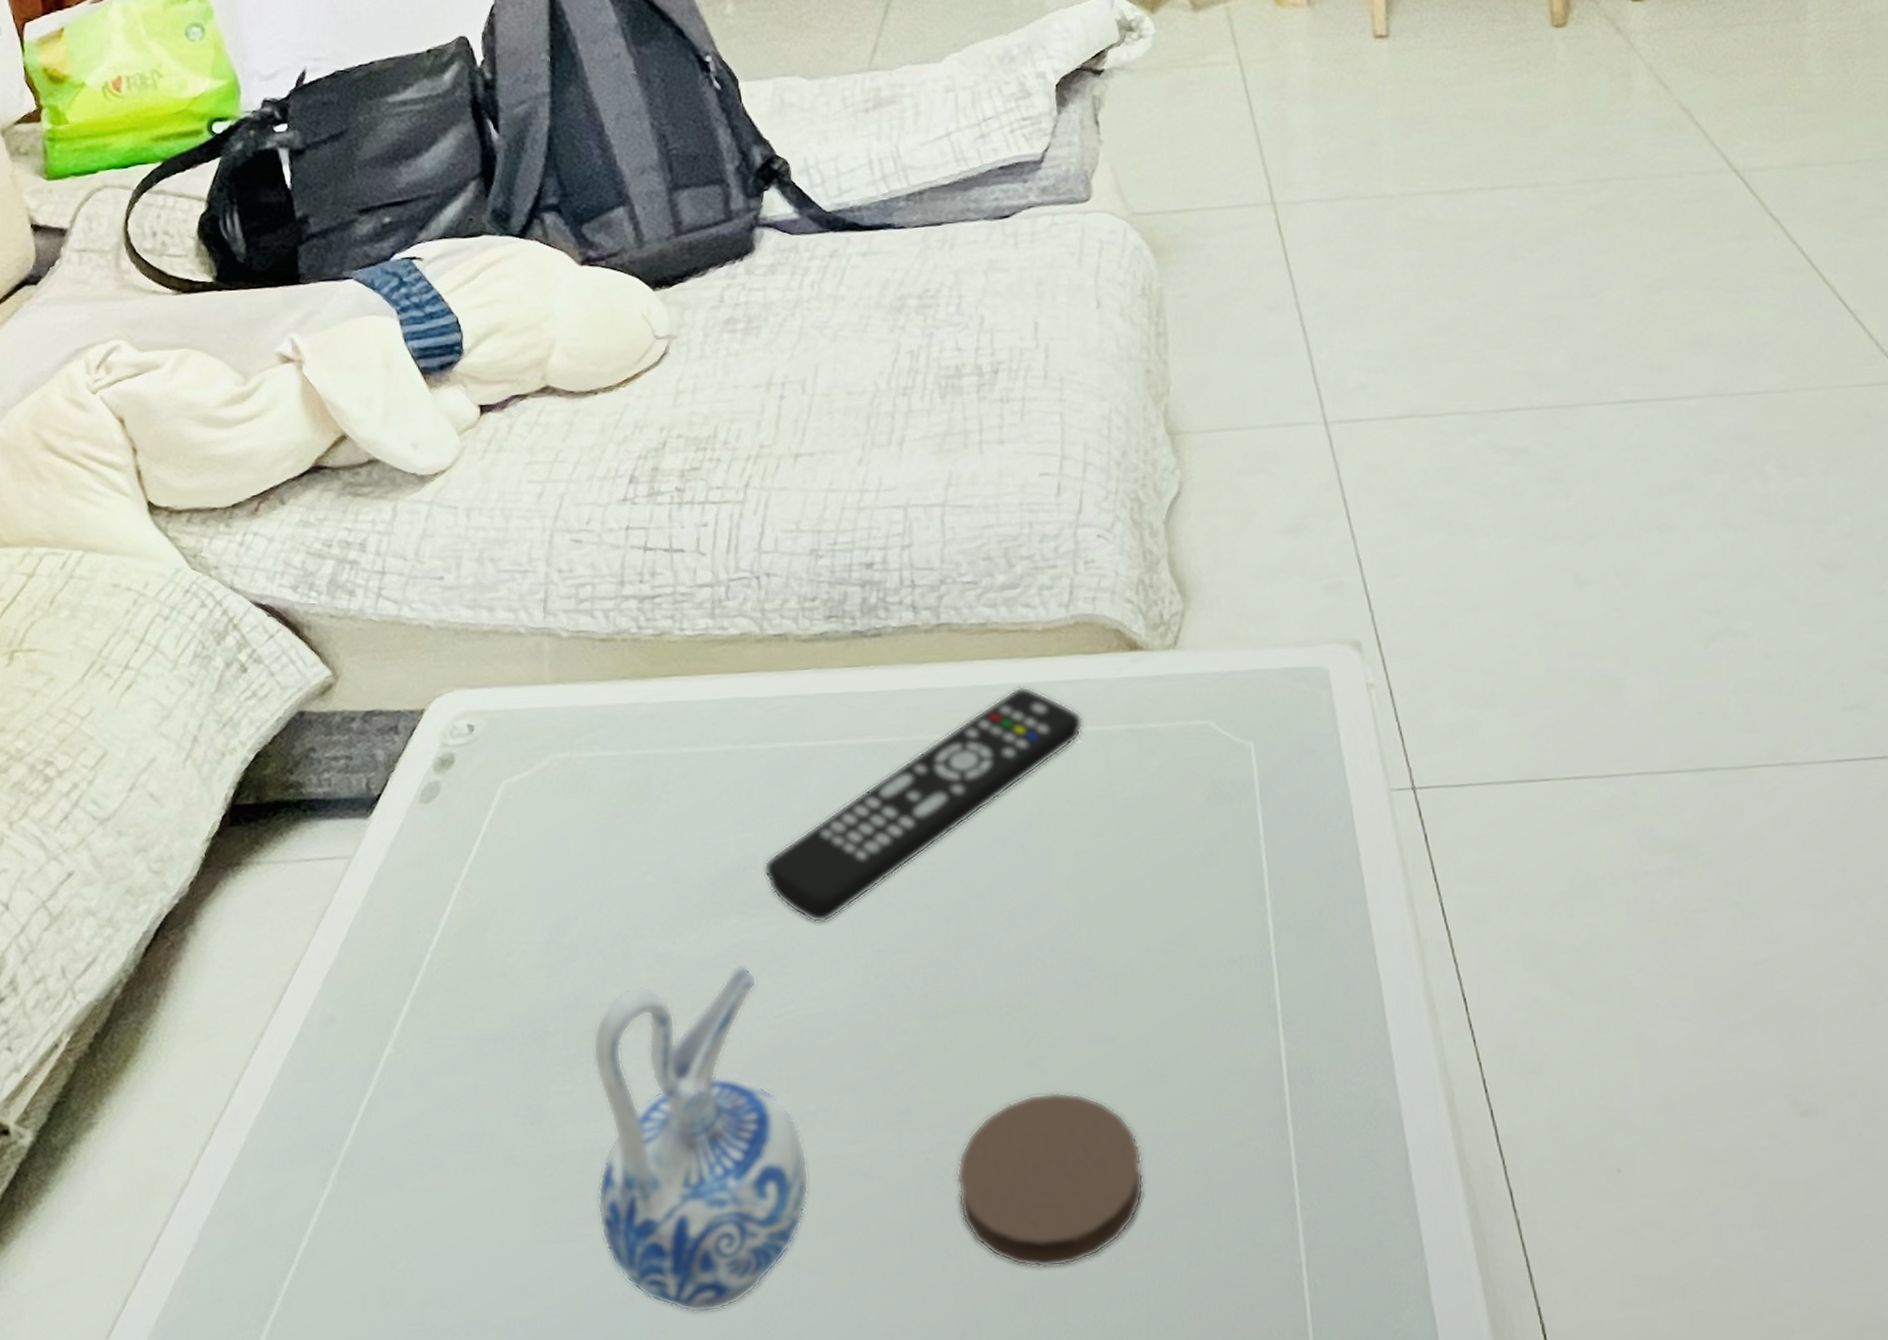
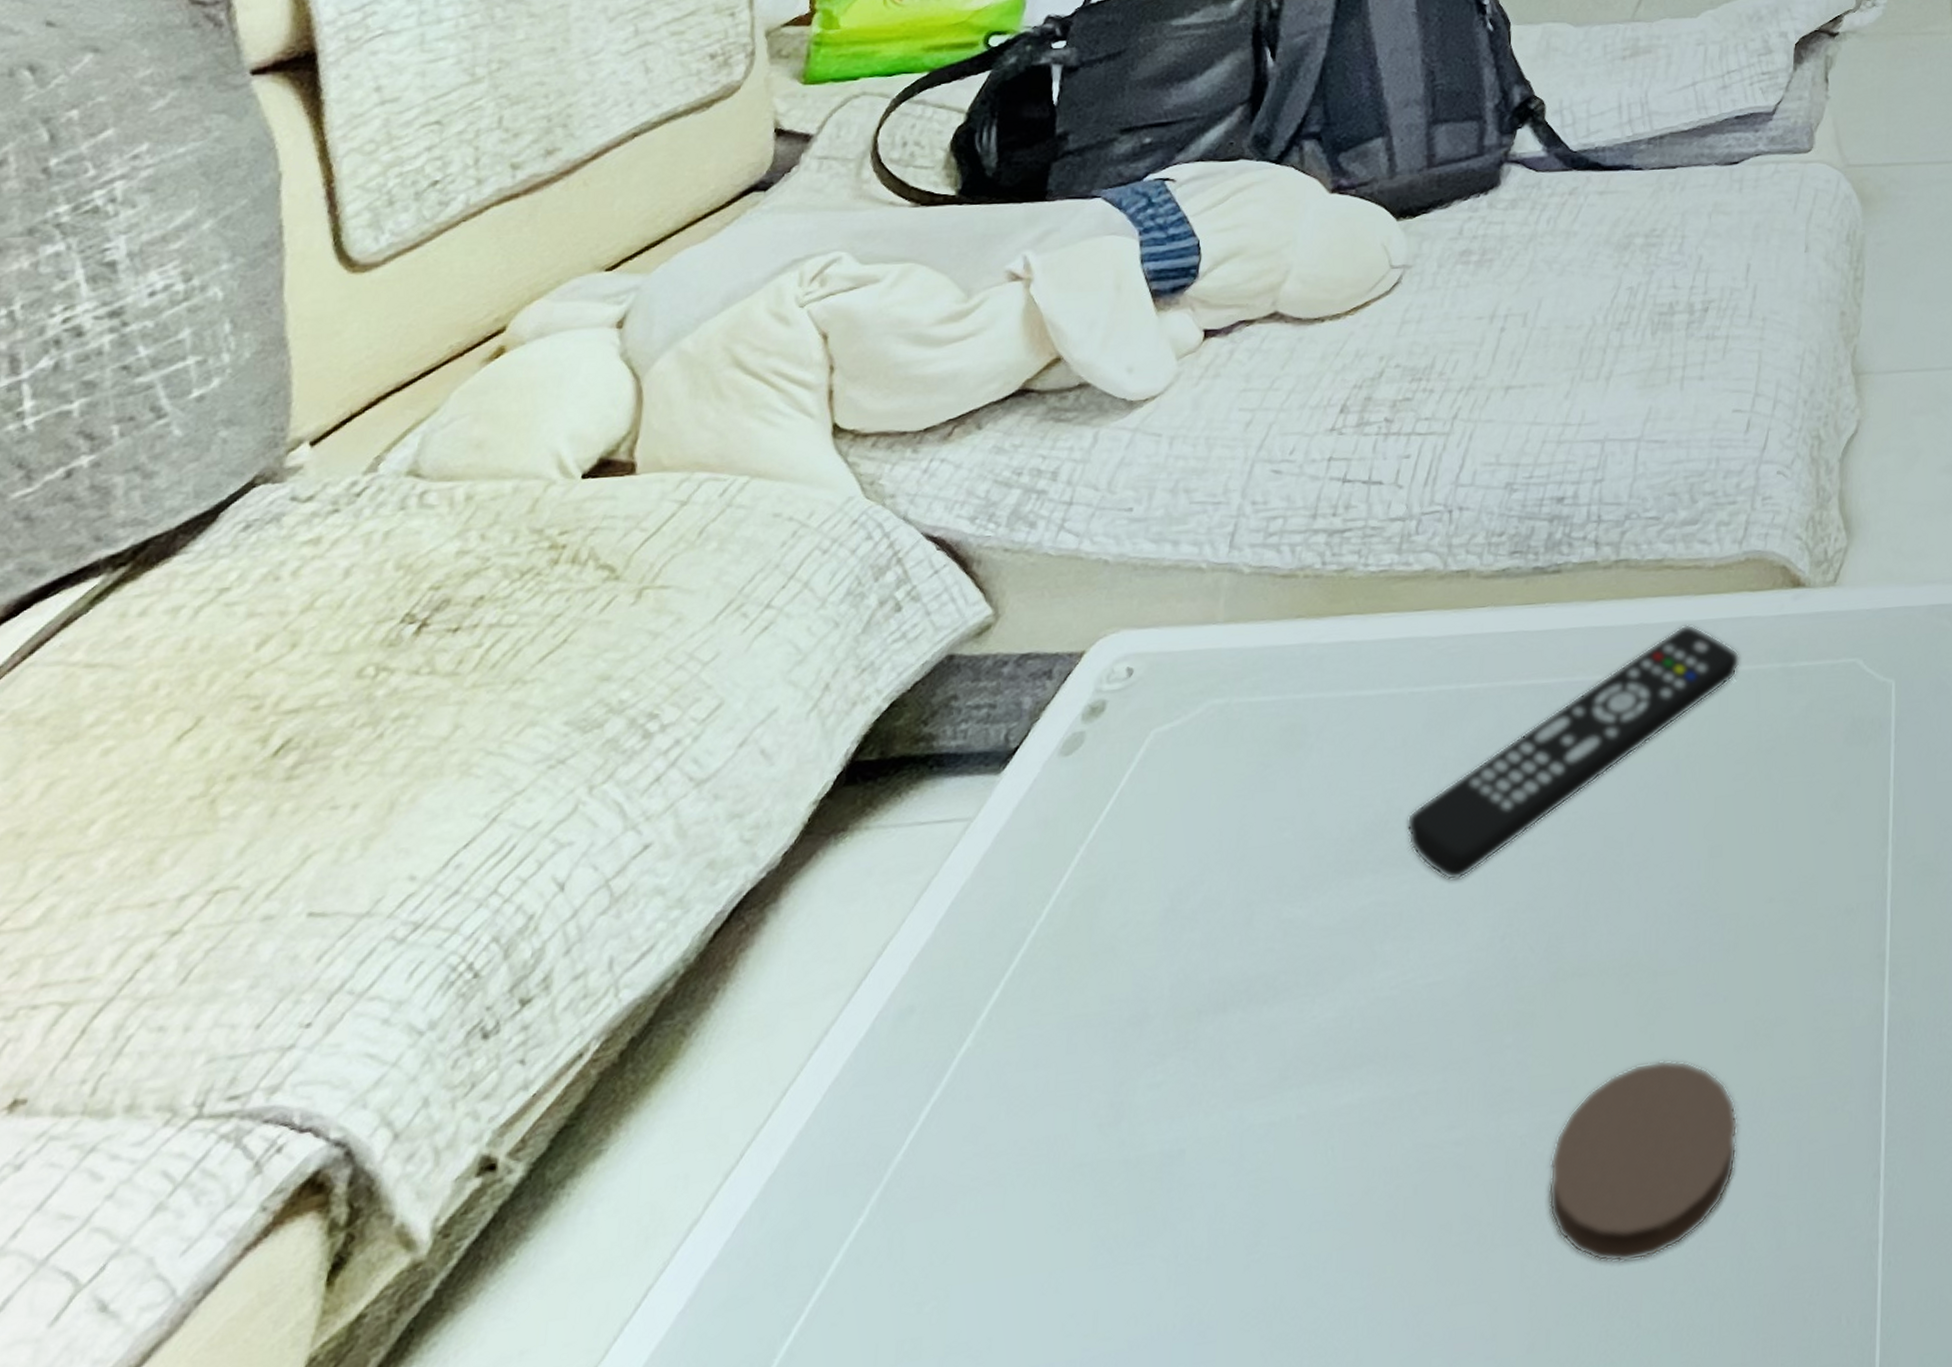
ceramic pitcher: present [592,964,810,1313] -> none [1163,929,1399,1343]

